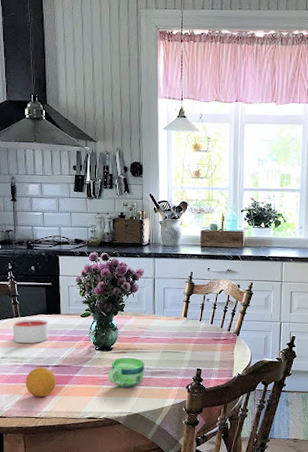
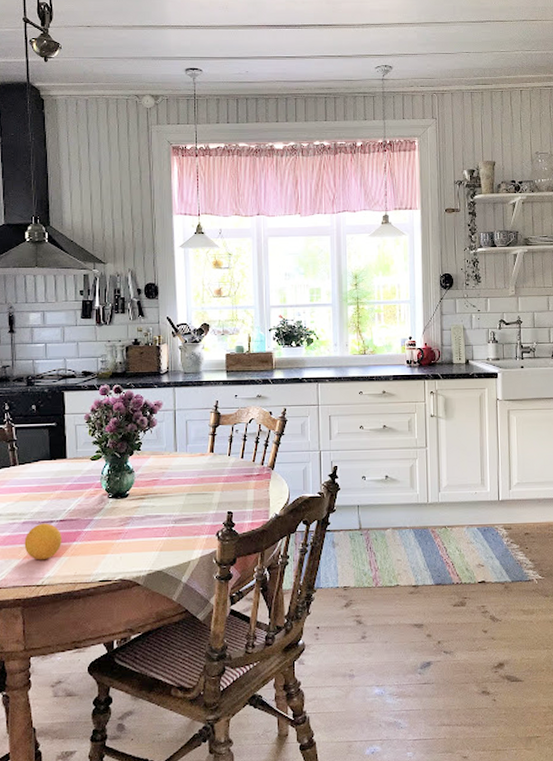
candle: present [13,319,49,344] -> none [9,467,53,497]
cup: present [108,358,144,388] -> none [124,504,166,541]

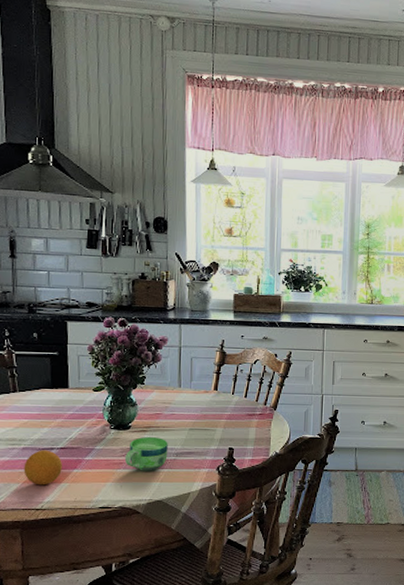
cup: none [124,504,166,541] -> present [125,437,168,471]

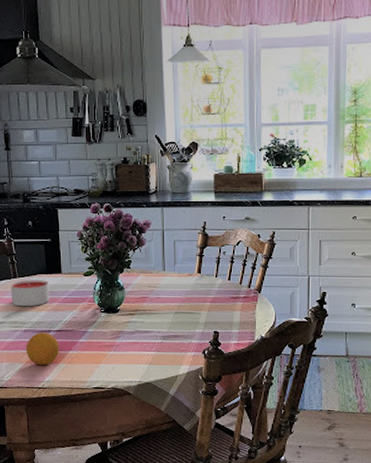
candle: none [9,394,54,423] -> present [11,280,50,307]
cup: present [125,437,168,471] -> none [116,320,155,354]

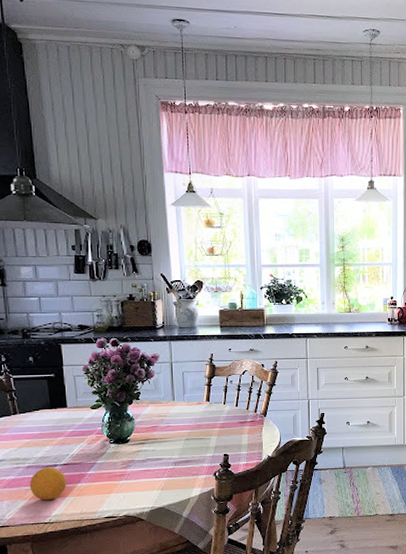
candle: present [11,280,50,307] -> none [10,415,55,443]

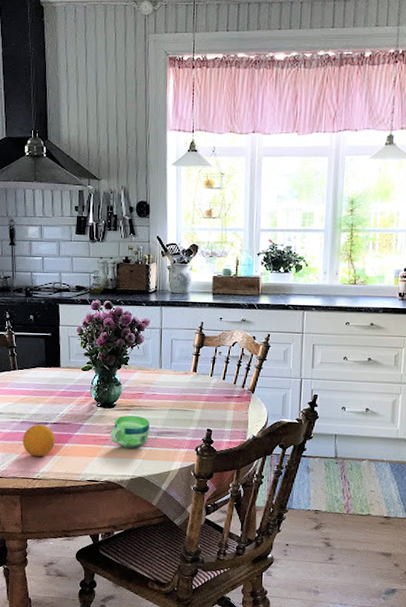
cup: none [126,449,166,481] -> present [111,415,150,449]

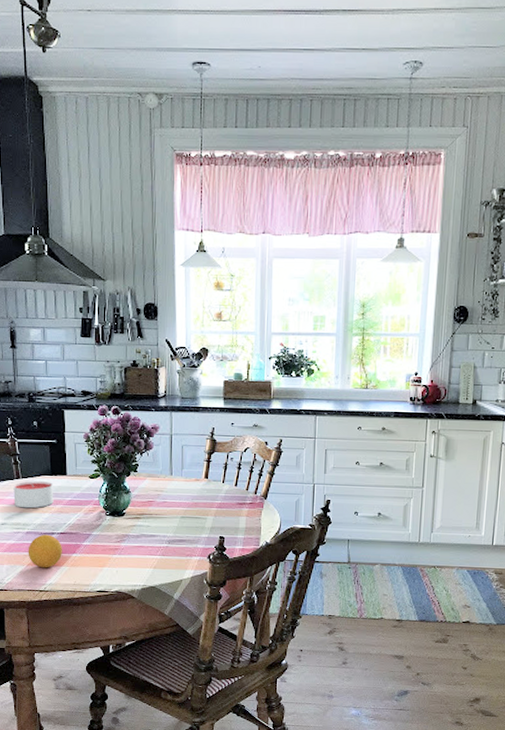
candle: none [10,372,48,399] -> present [13,481,54,509]
cup: present [111,415,150,449] -> none [120,524,160,558]

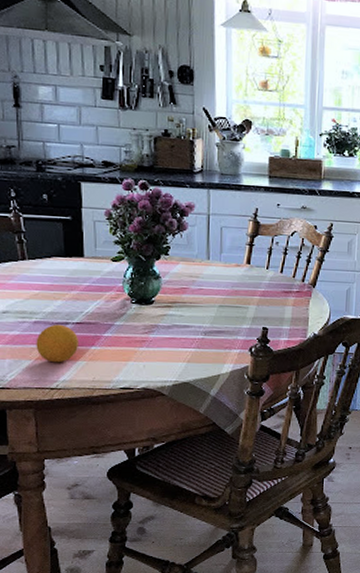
candle: present [13,481,54,509] -> none [17,263,68,295]

